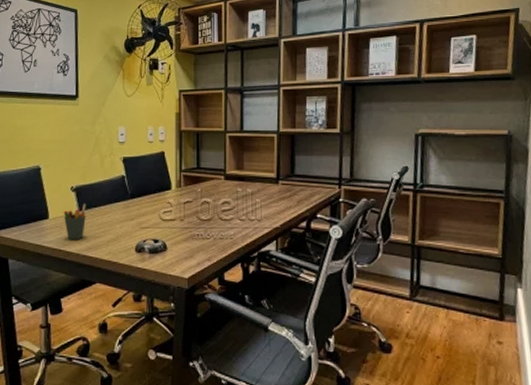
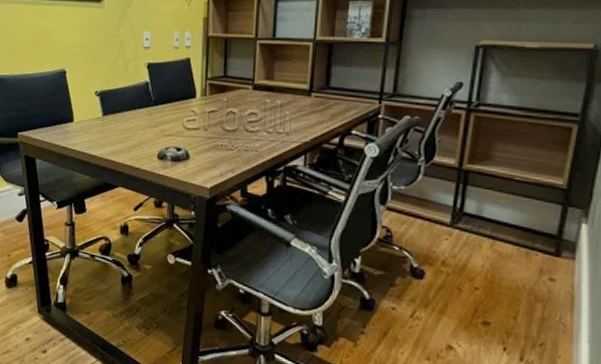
pen holder: present [63,204,86,240] -> none [87,109,110,144]

